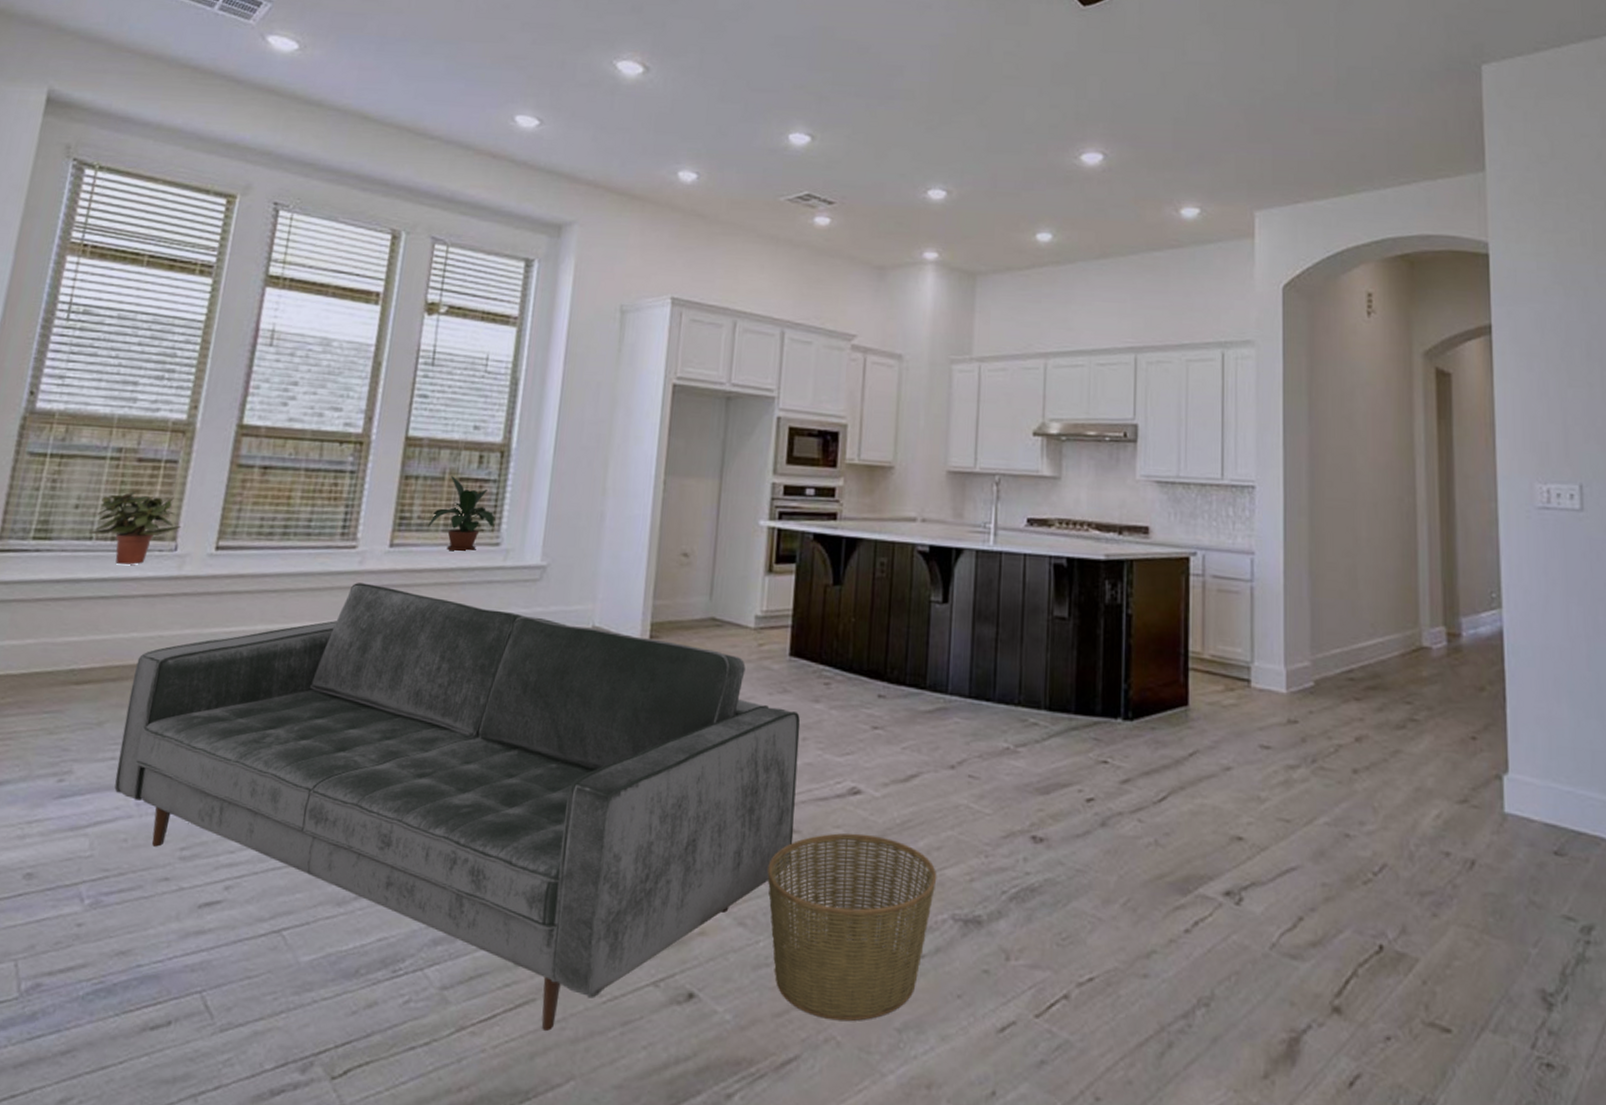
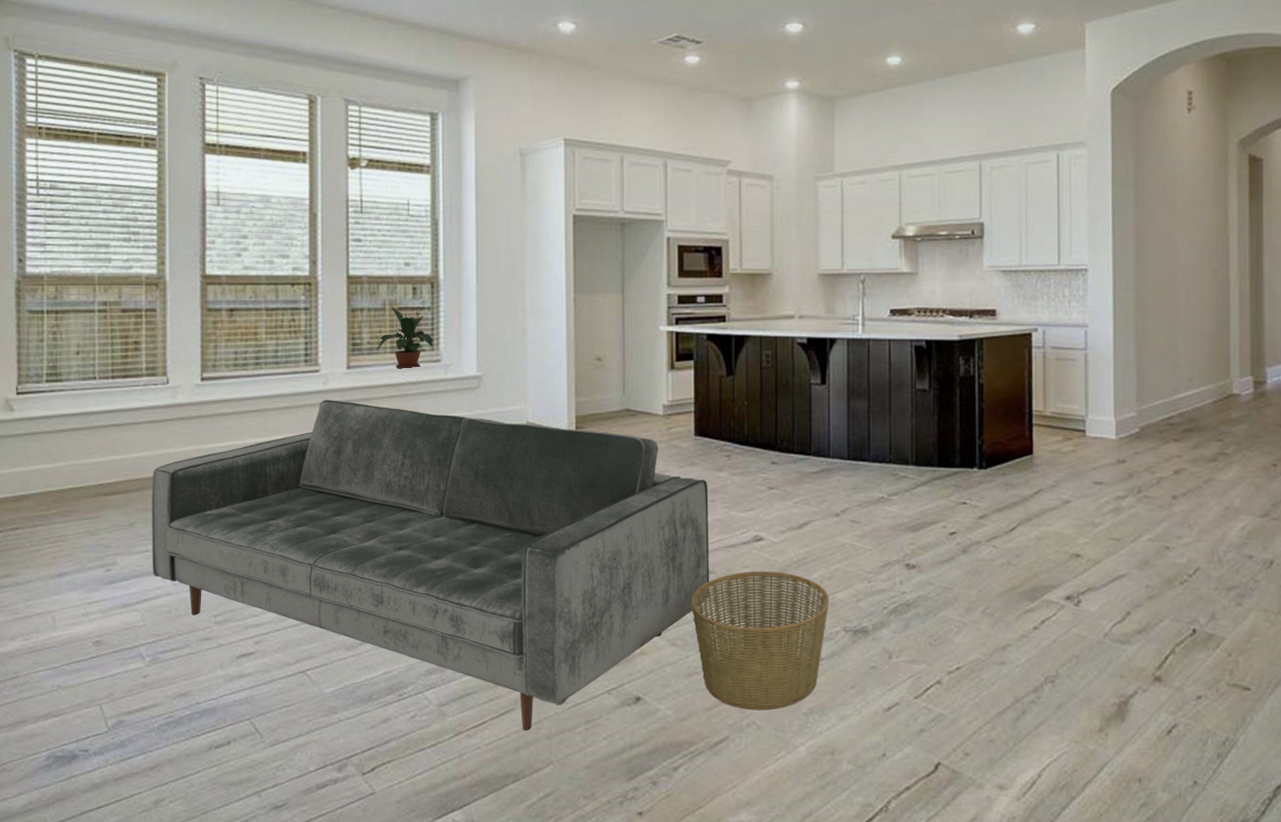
potted plant: present [89,491,182,566] -> none [92,337,169,398]

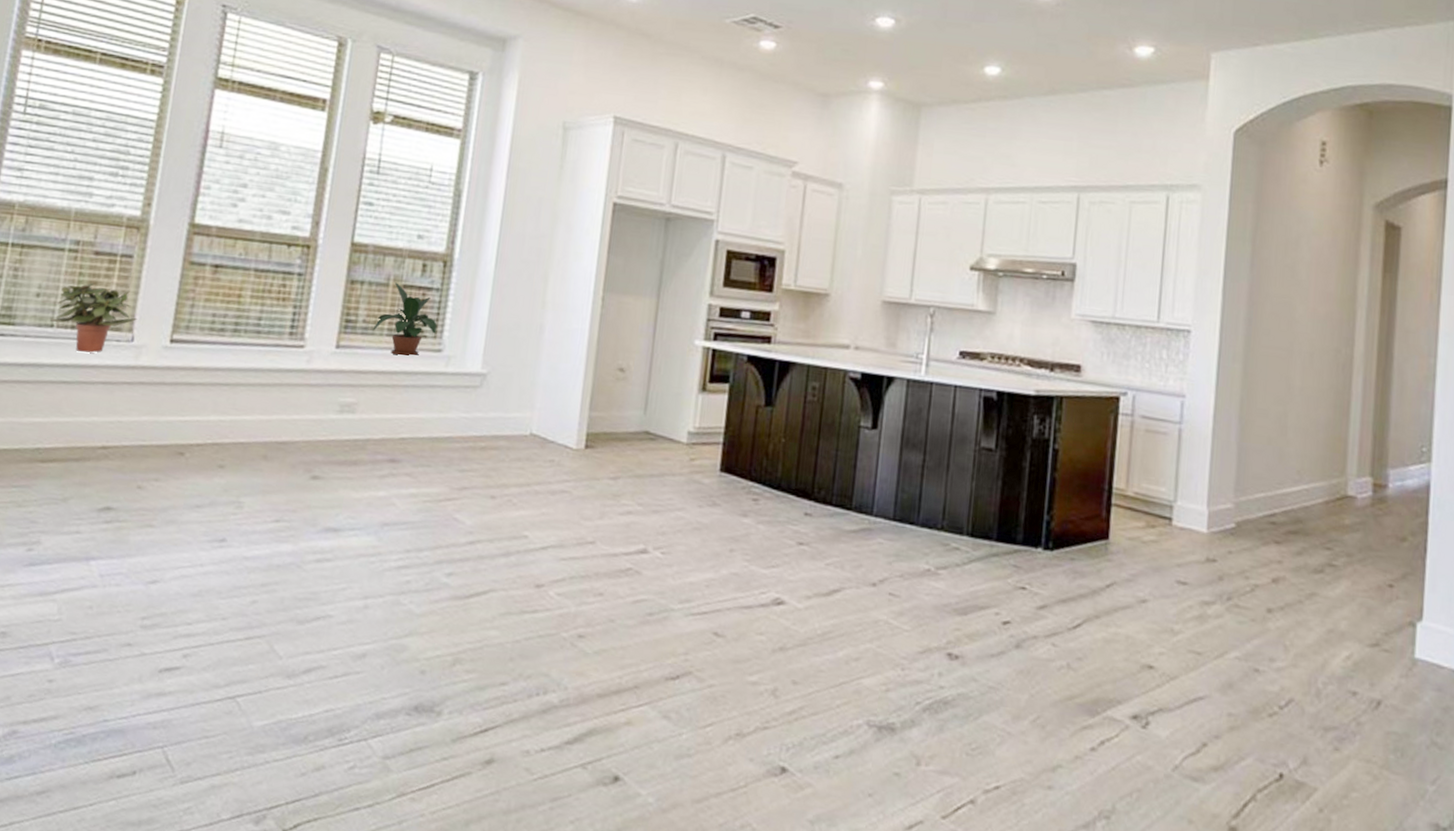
potted plant: none [92,337,169,398] -> present [50,283,138,354]
sofa: present [151,400,710,732] -> none [79,380,729,803]
basket: present [691,571,830,710] -> none [692,639,855,811]

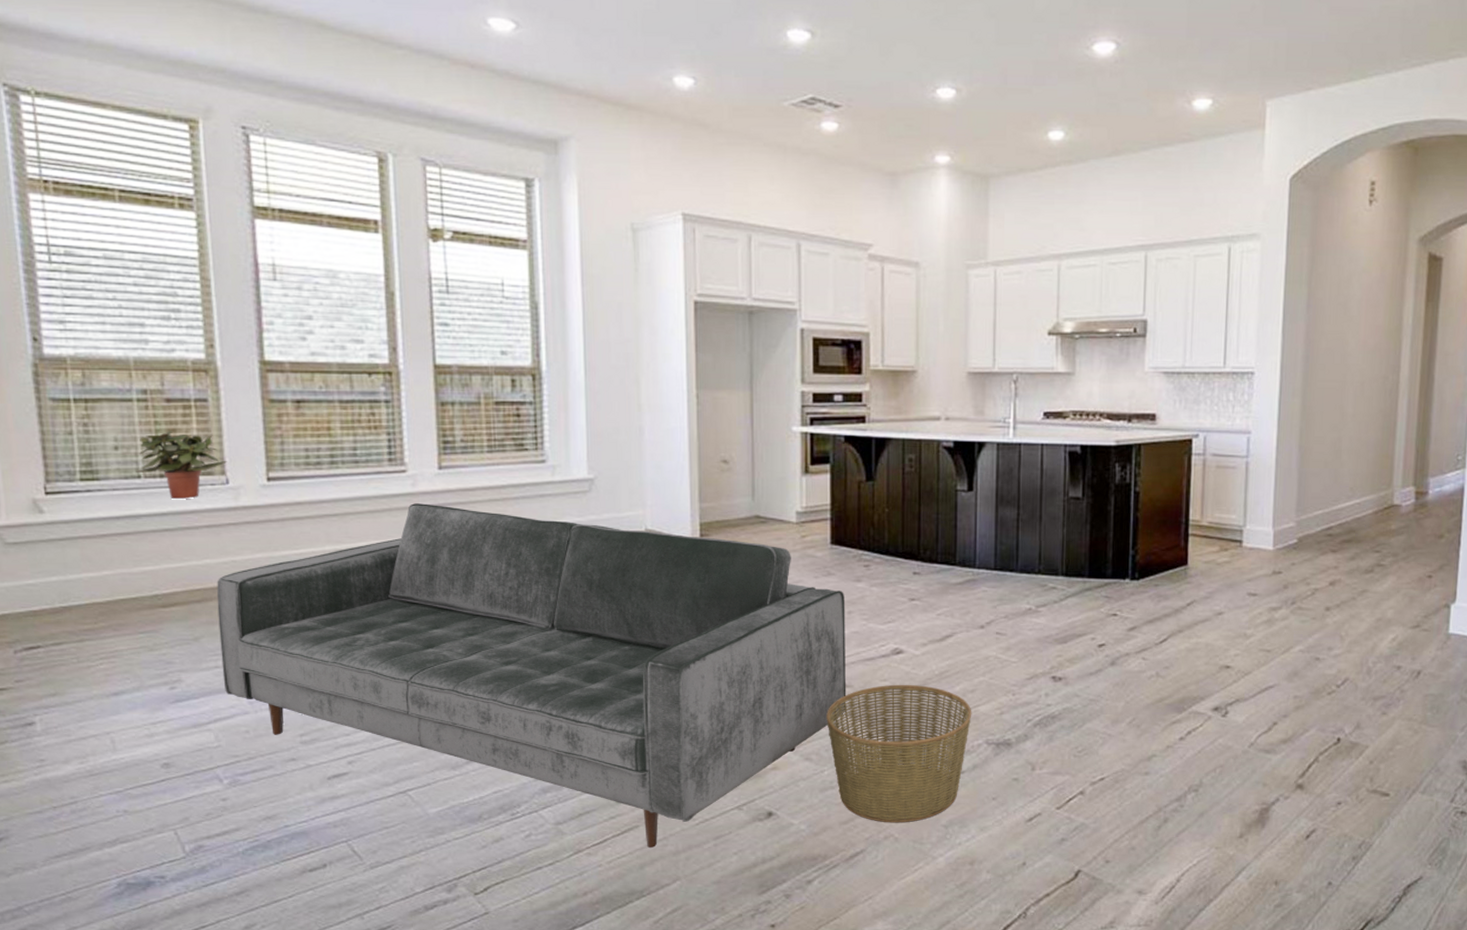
sofa: none [79,380,729,803] -> present [216,503,847,849]
potted plant: present [373,282,437,356] -> none [472,400,536,470]
basket: none [692,639,855,811] -> present [826,684,972,823]

